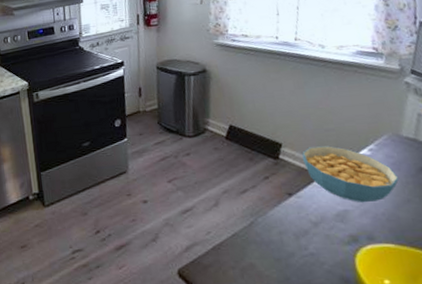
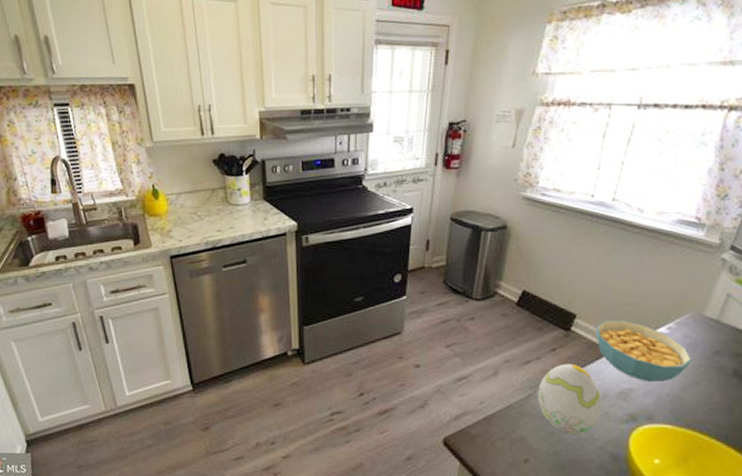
decorative egg: none [258,190,323,259] -> present [537,363,603,434]

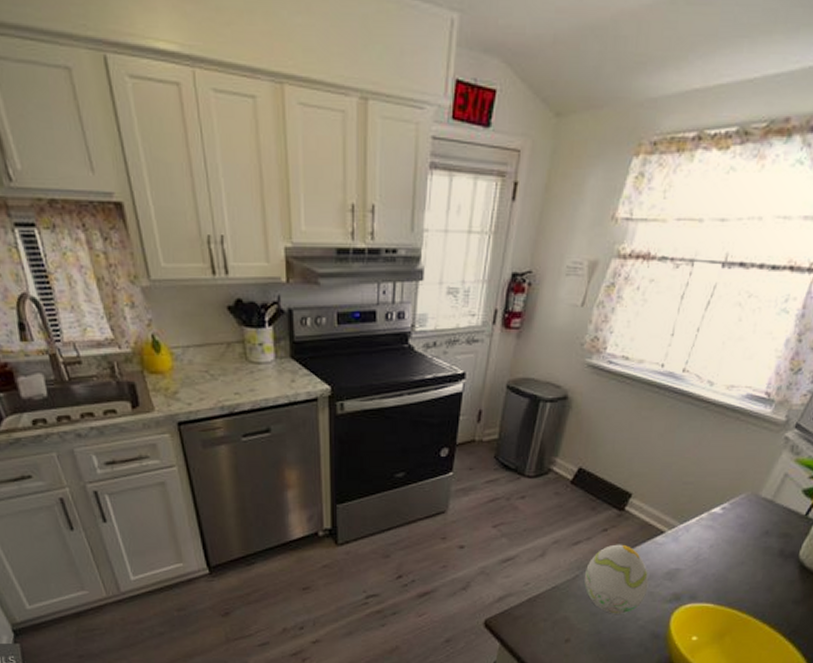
cereal bowl: present [596,321,692,381] -> none [649,500,742,562]

